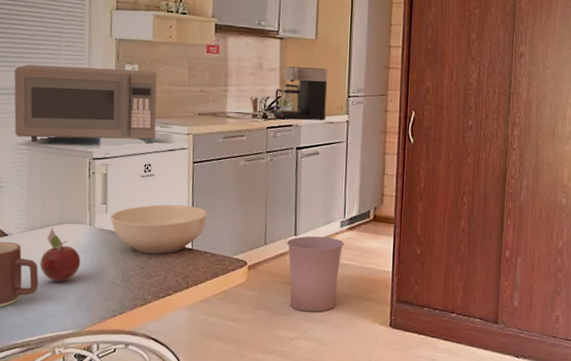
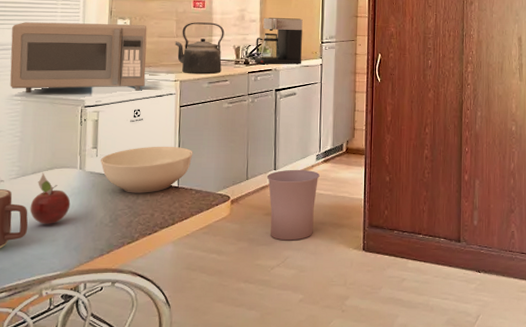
kettle: none [187,69,241,129] -> present [175,22,225,75]

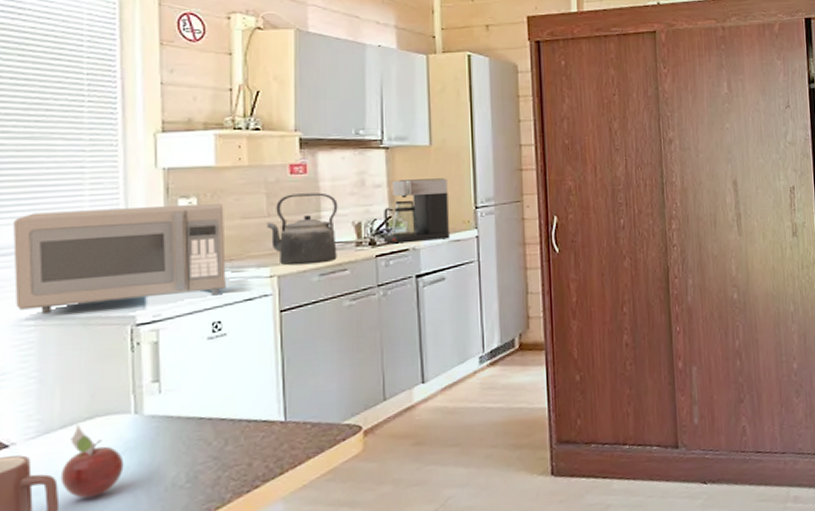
bowl: present [100,146,193,193] -> none [166,366,304,439]
waste bin: present [266,169,320,241] -> none [412,378,486,477]

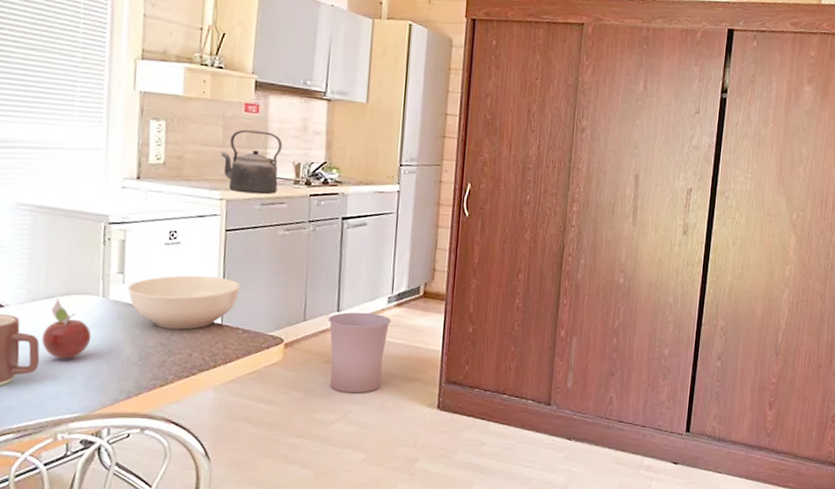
microwave: present [13,203,226,315] -> none [15,115,187,210]
bowl: none [166,366,304,439] -> present [128,275,241,330]
coffee maker: present [383,178,451,244] -> none [317,130,378,191]
waste bin: none [412,378,486,477] -> present [327,312,391,394]

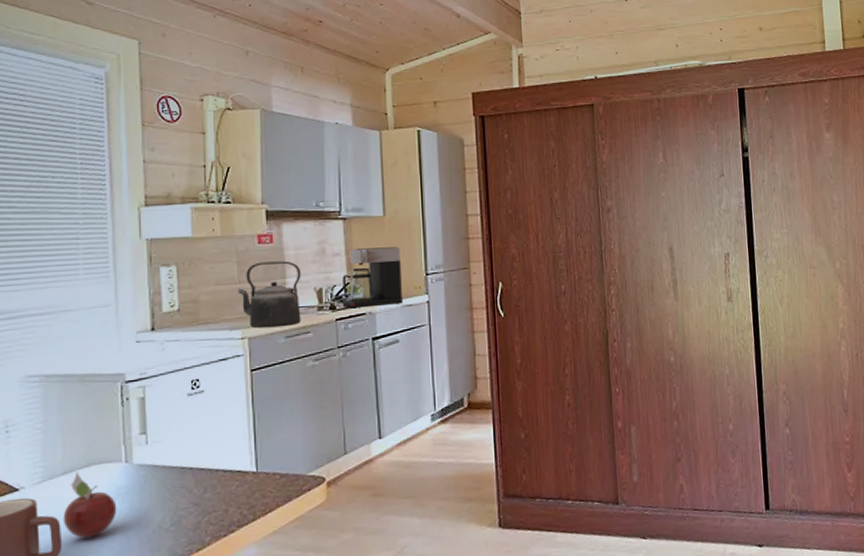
bowl: present [128,275,241,330] -> none [152,421,273,487]
coffee maker: none [317,130,378,191] -> present [342,247,404,309]
waste bin: present [327,312,391,394] -> none [370,434,437,526]

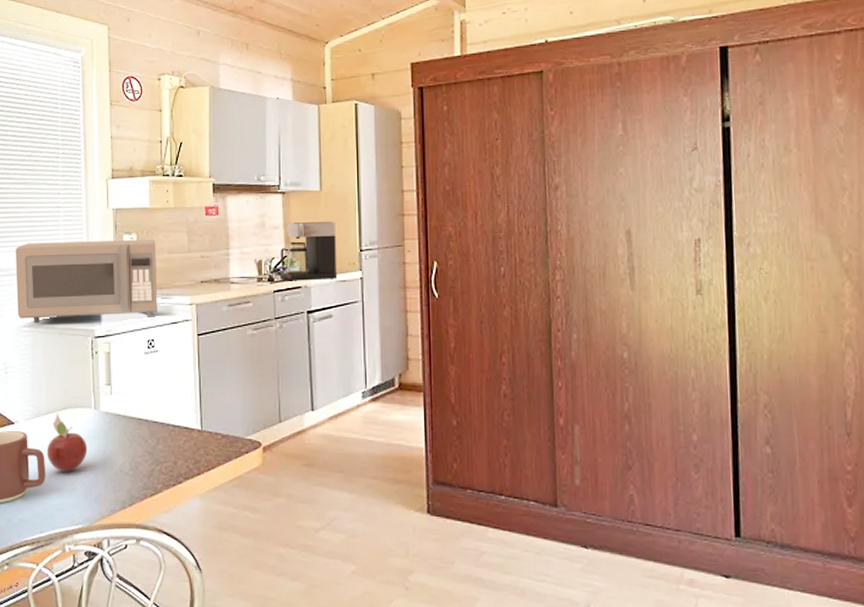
microwave: none [19,271,203,372] -> present [15,240,158,324]
kettle: present [237,261,301,329] -> none [187,232,243,296]

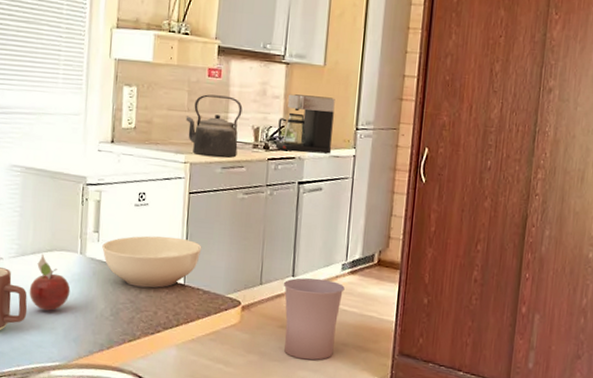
microwave: present [15,240,158,324] -> none [9,83,156,172]
bowl: none [116,382,216,437] -> present [102,236,202,288]
kettle: none [187,232,243,296] -> present [185,94,243,159]
waste bin: none [303,410,367,498] -> present [283,278,345,360]

